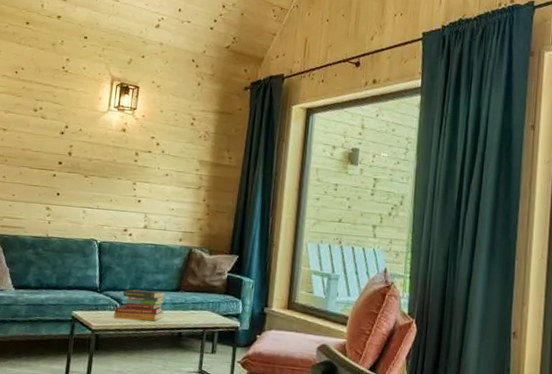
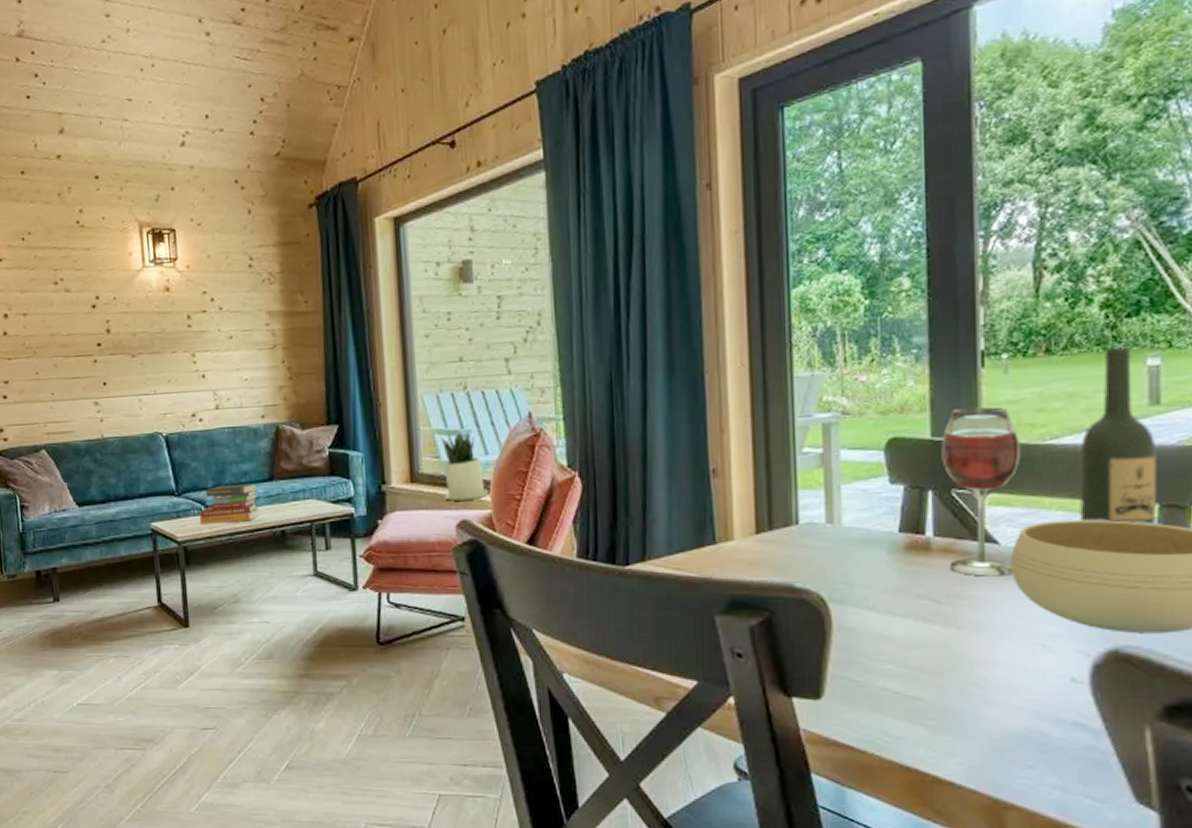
planter: none [311,276,346,330] -> present [441,432,489,502]

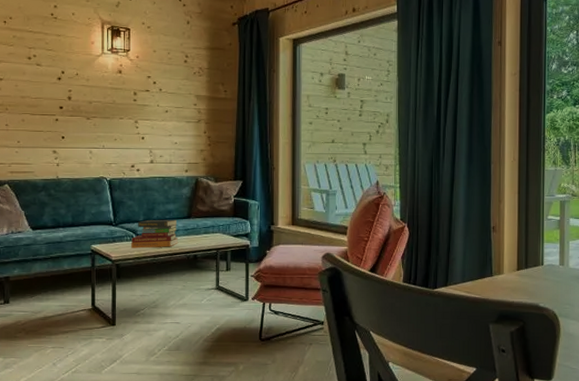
planter: present [441,432,489,502] -> none [315,192,346,240]

